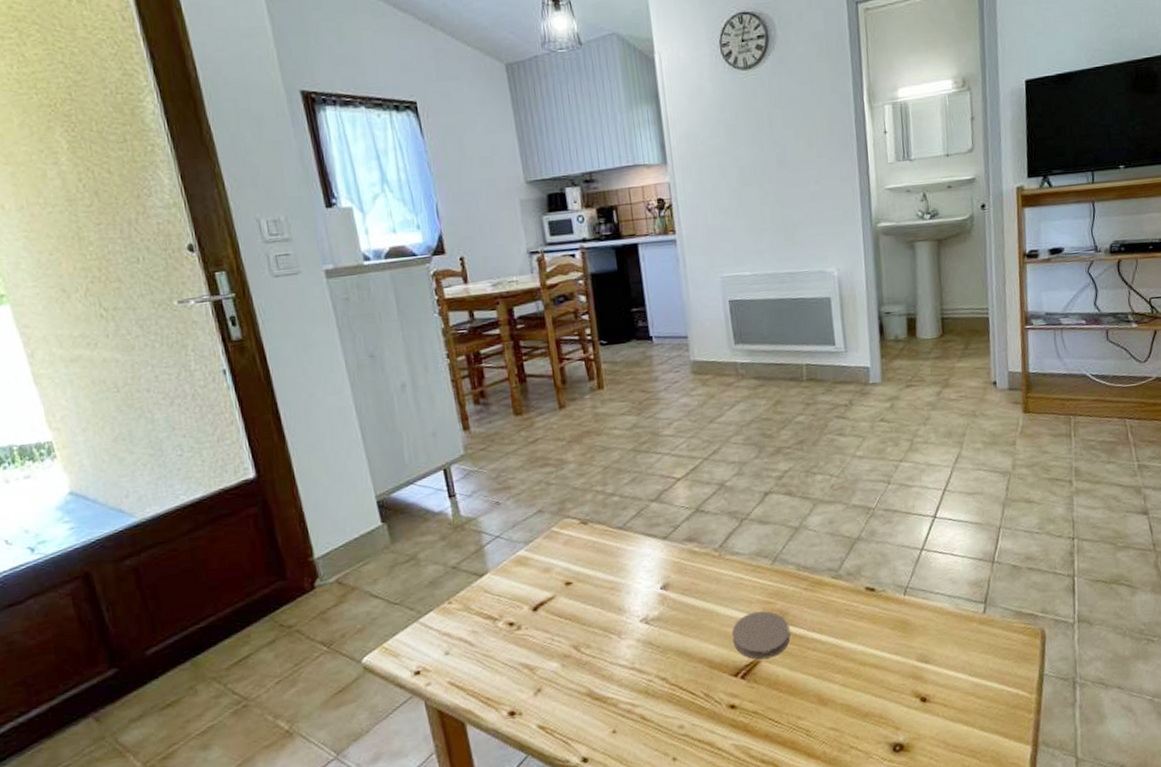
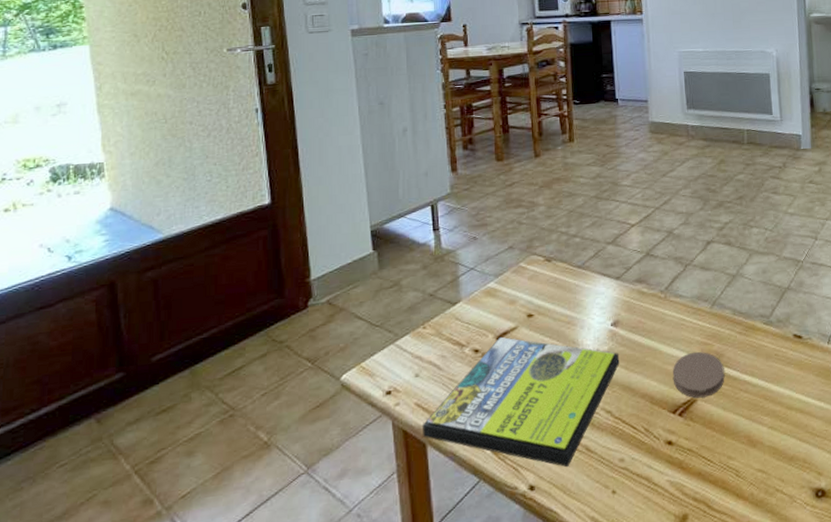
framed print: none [458,607,673,737] -> present [421,336,620,467]

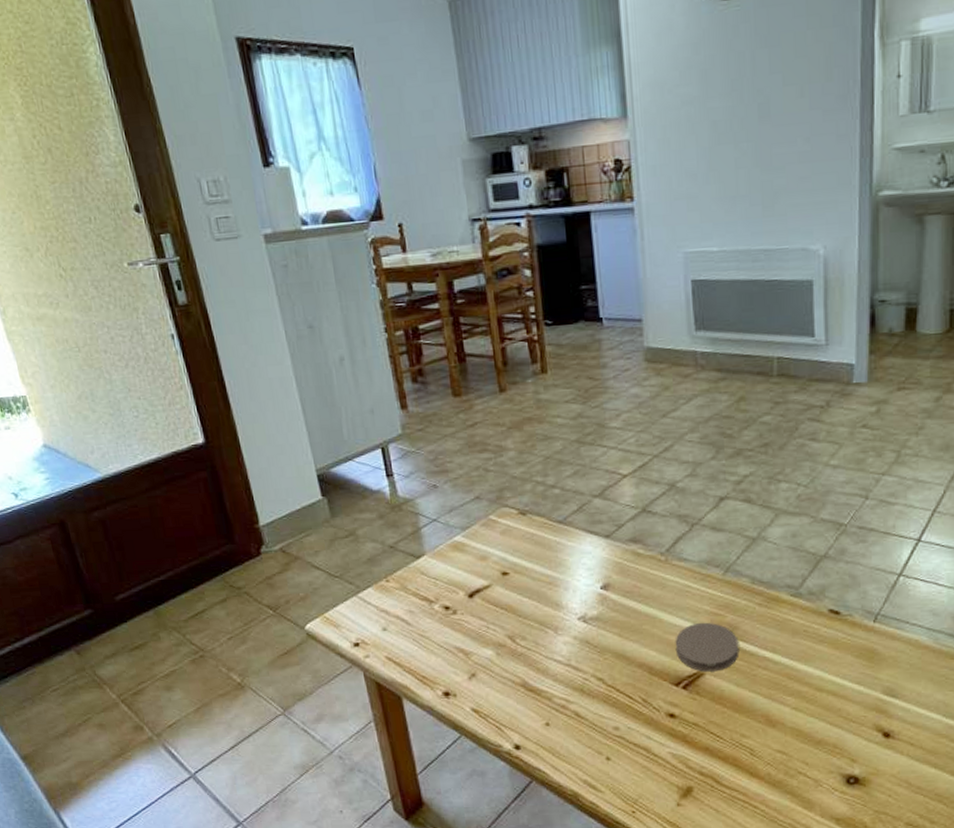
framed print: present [421,336,620,467] -> none [395,594,612,730]

